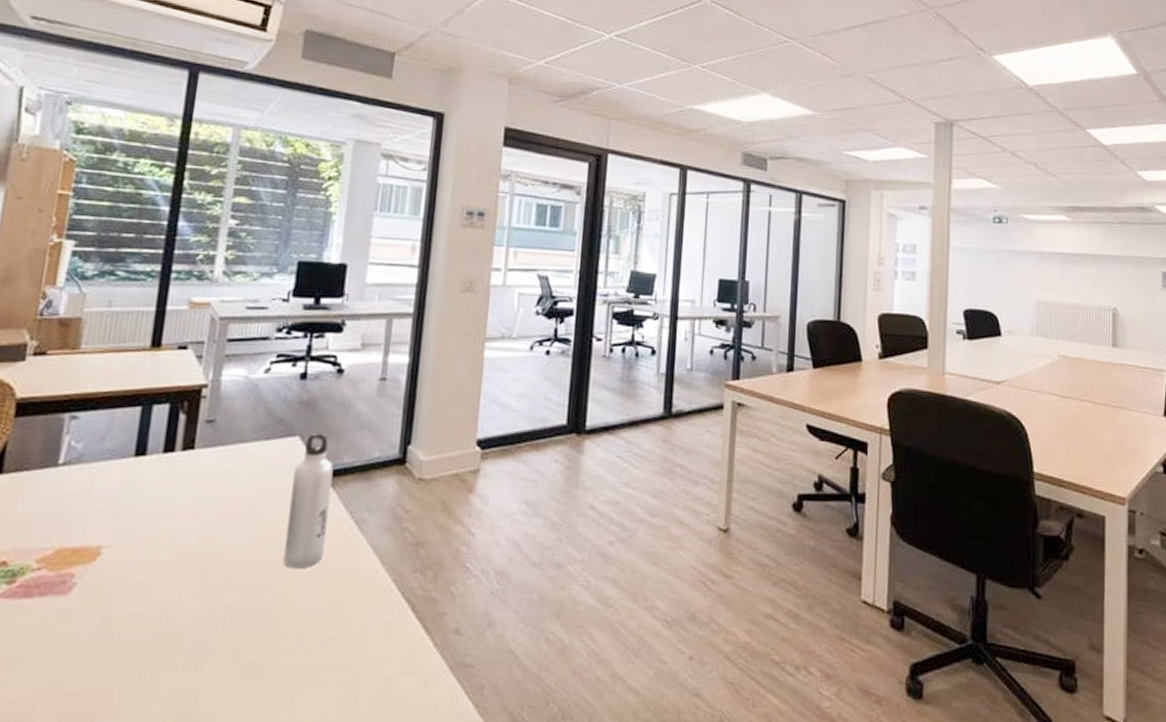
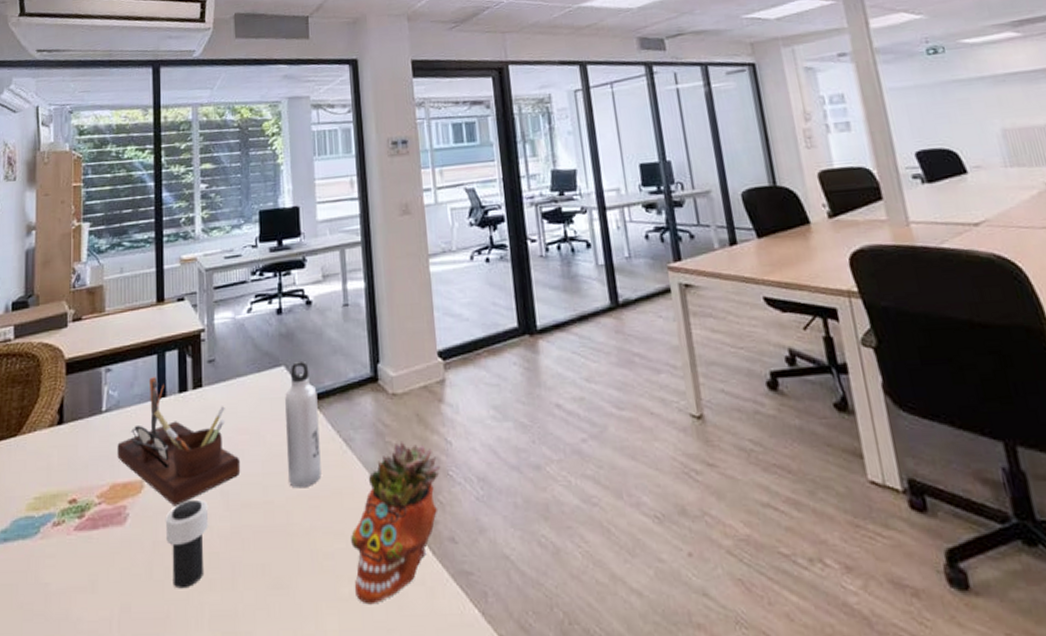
desk organizer: none [70,432,229,578] -> present [117,377,241,506]
cup: none [119,572,181,669] -> present [165,499,209,589]
succulent planter: none [341,528,459,693] -> present [351,440,441,605]

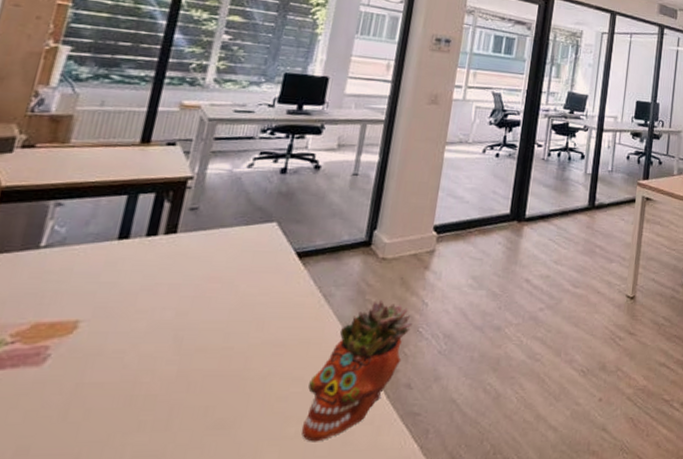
desk organizer: present [117,377,241,506] -> none [49,217,205,349]
cup: present [165,499,209,589] -> none [91,342,156,431]
water bottle: present [284,360,321,488] -> none [255,219,307,337]

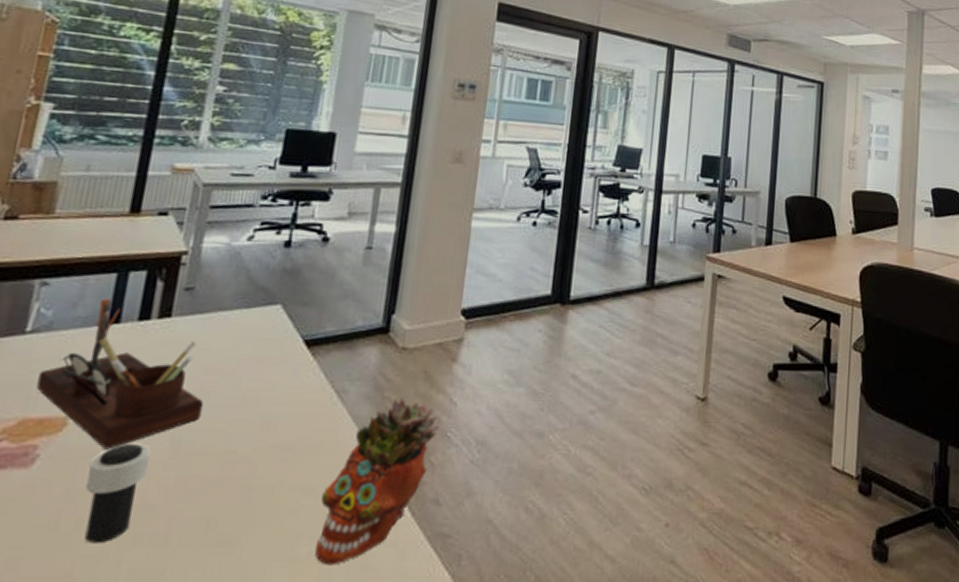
desk organizer: none [49,217,205,349] -> present [36,299,204,450]
cup: none [91,342,156,431] -> present [84,443,152,544]

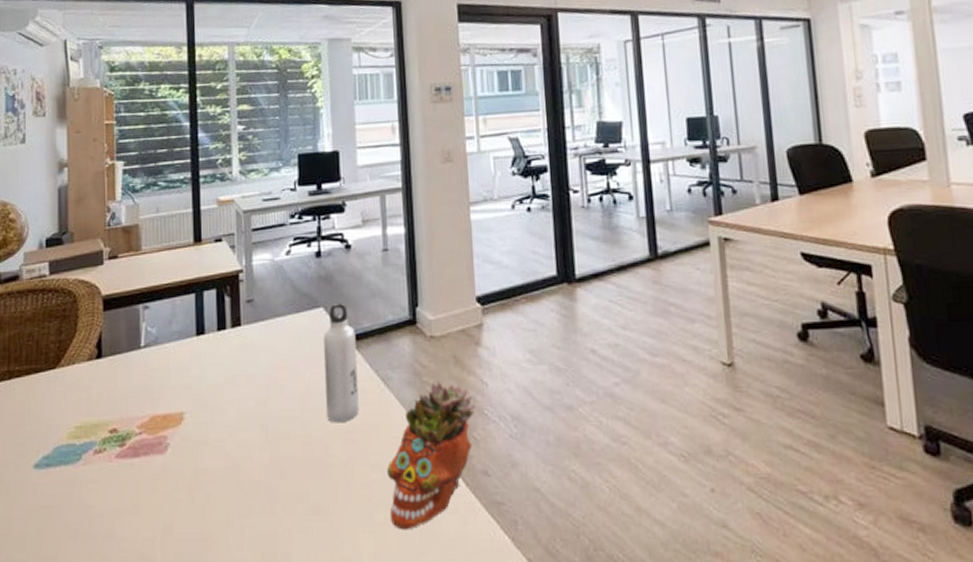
desk organizer: present [36,299,204,450] -> none [157,315,280,437]
cup: present [84,443,152,544] -> none [205,431,249,513]
water bottle: none [260,301,316,439] -> present [323,302,359,423]

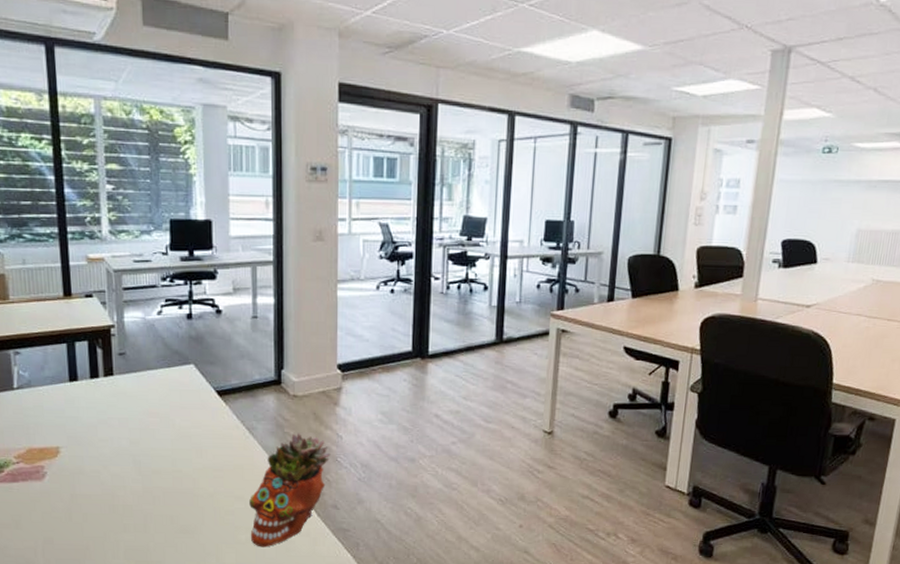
water bottle: present [323,302,359,423] -> none [193,361,226,463]

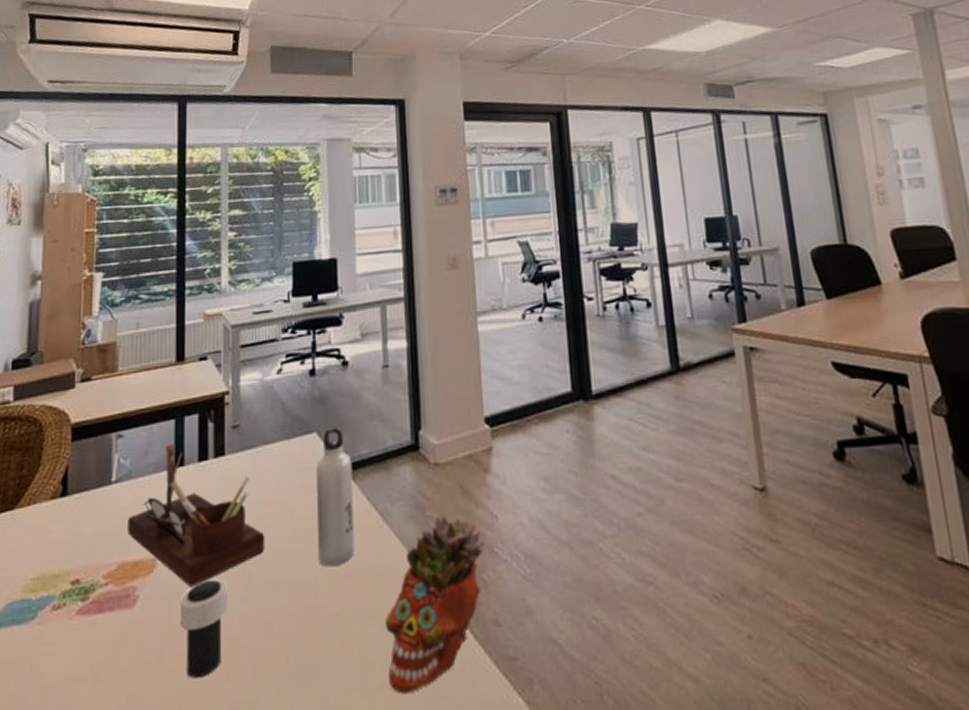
desk organizer: none [31,363,152,469] -> present [127,444,265,587]
cup: none [81,465,123,530] -> present [179,579,229,679]
water bottle: none [193,361,226,463] -> present [315,426,355,567]

